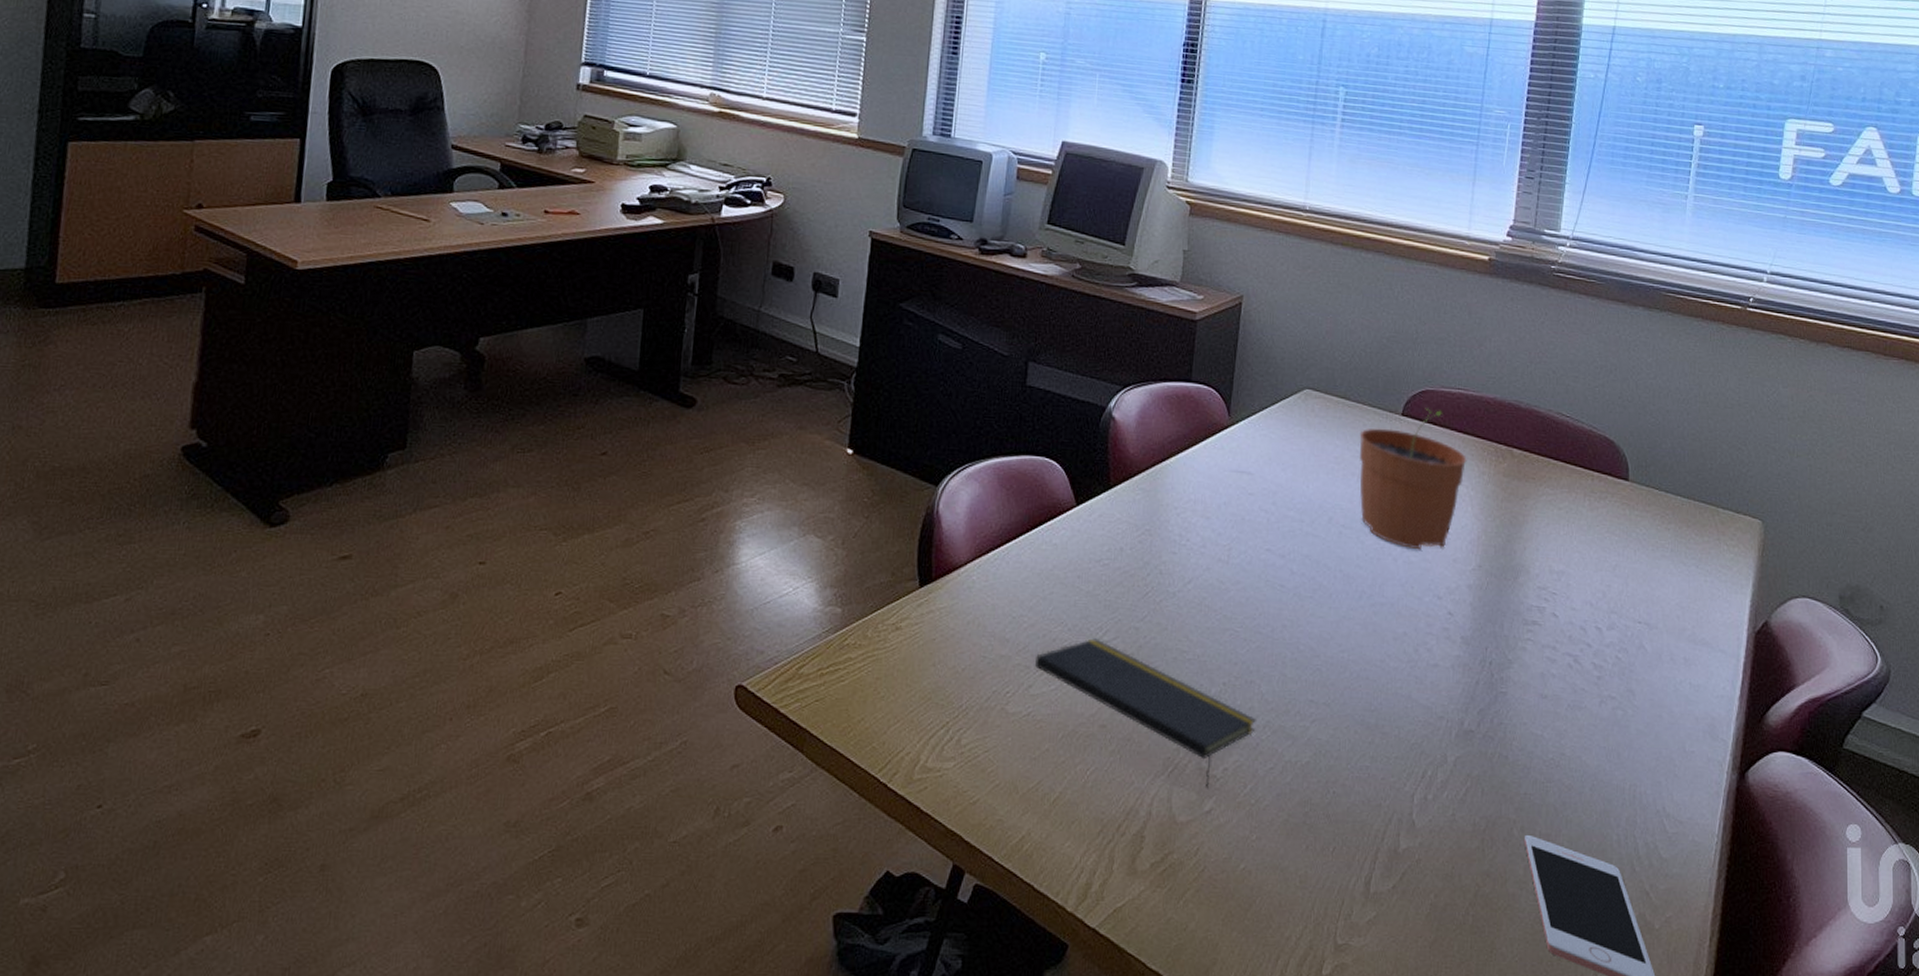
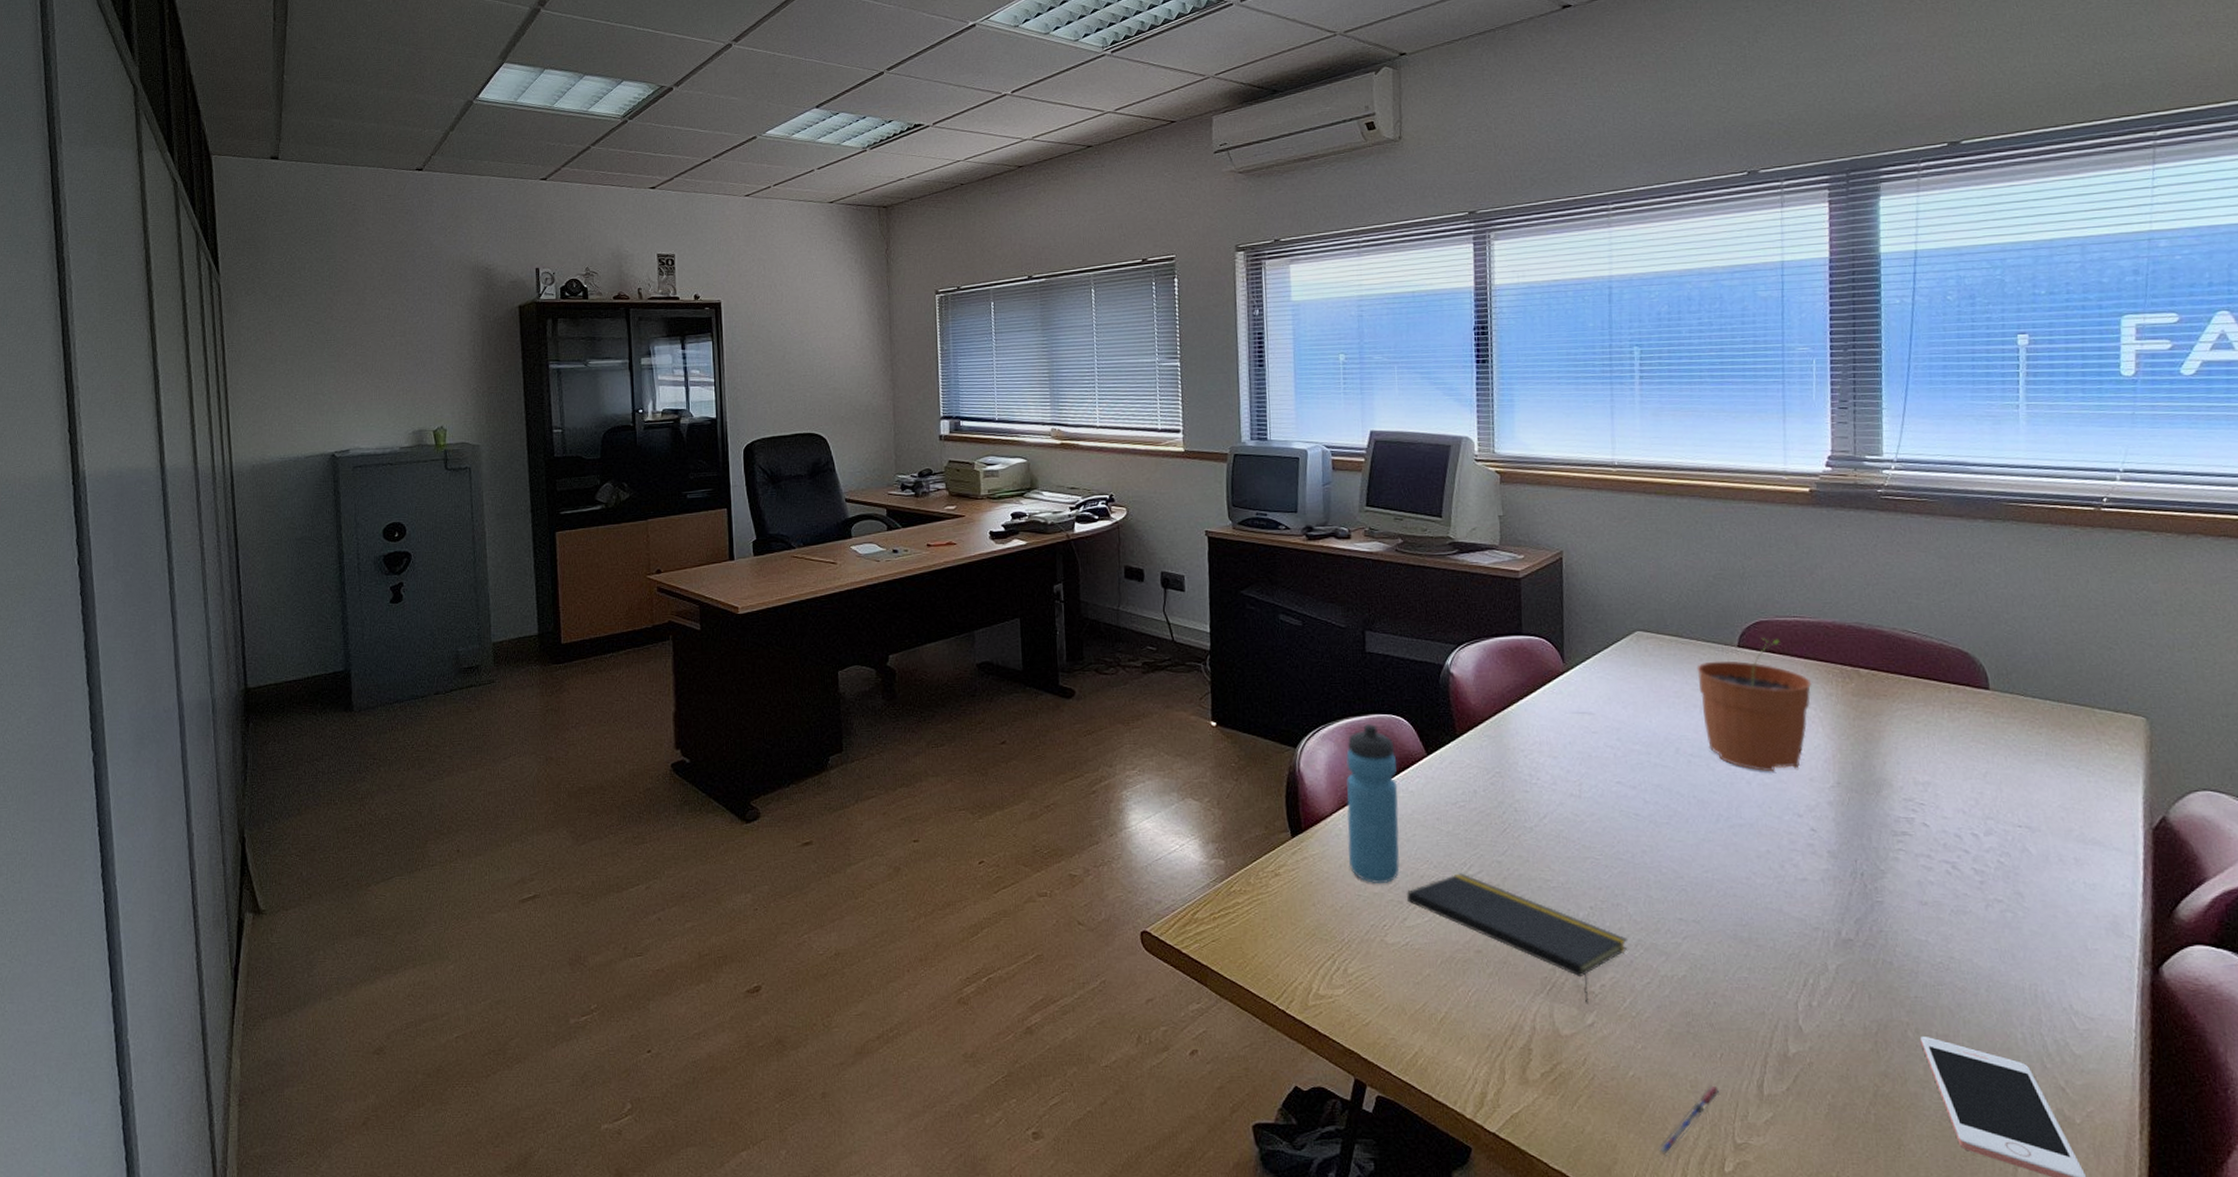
water bottle: none [978,466,1044,645] -> present [1346,724,1400,883]
pen: none [1259,881,1328,957] -> present [1658,1085,1720,1156]

